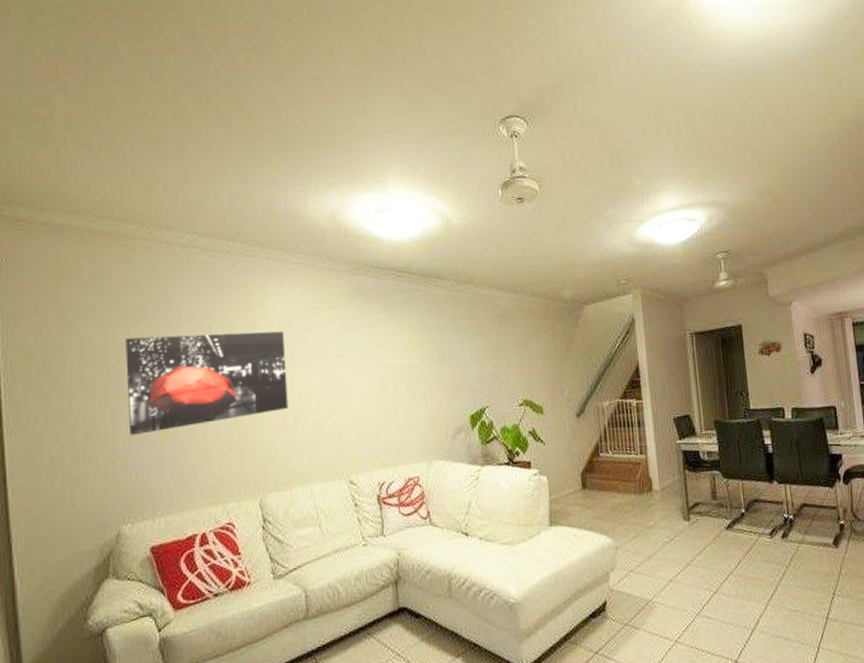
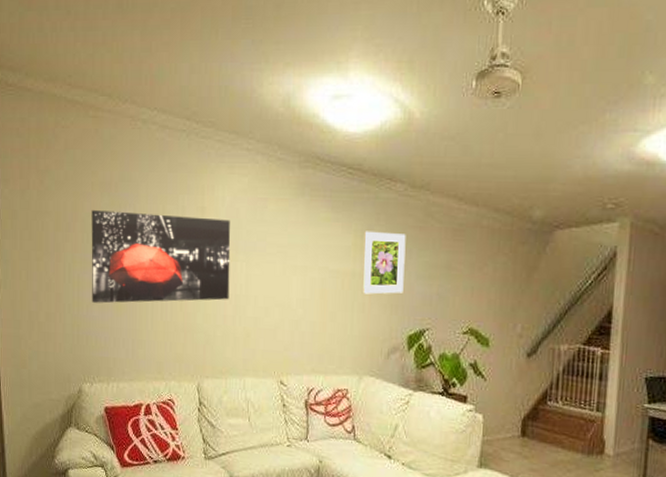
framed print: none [419,324,461,384] -> present [362,231,406,295]

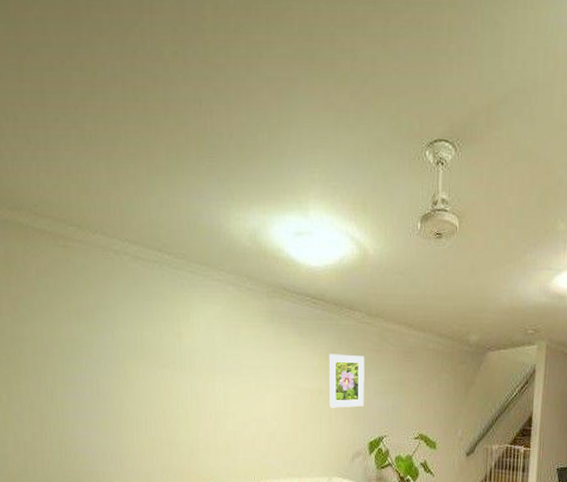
wall art: present [91,210,231,303] -> none [69,336,210,422]

